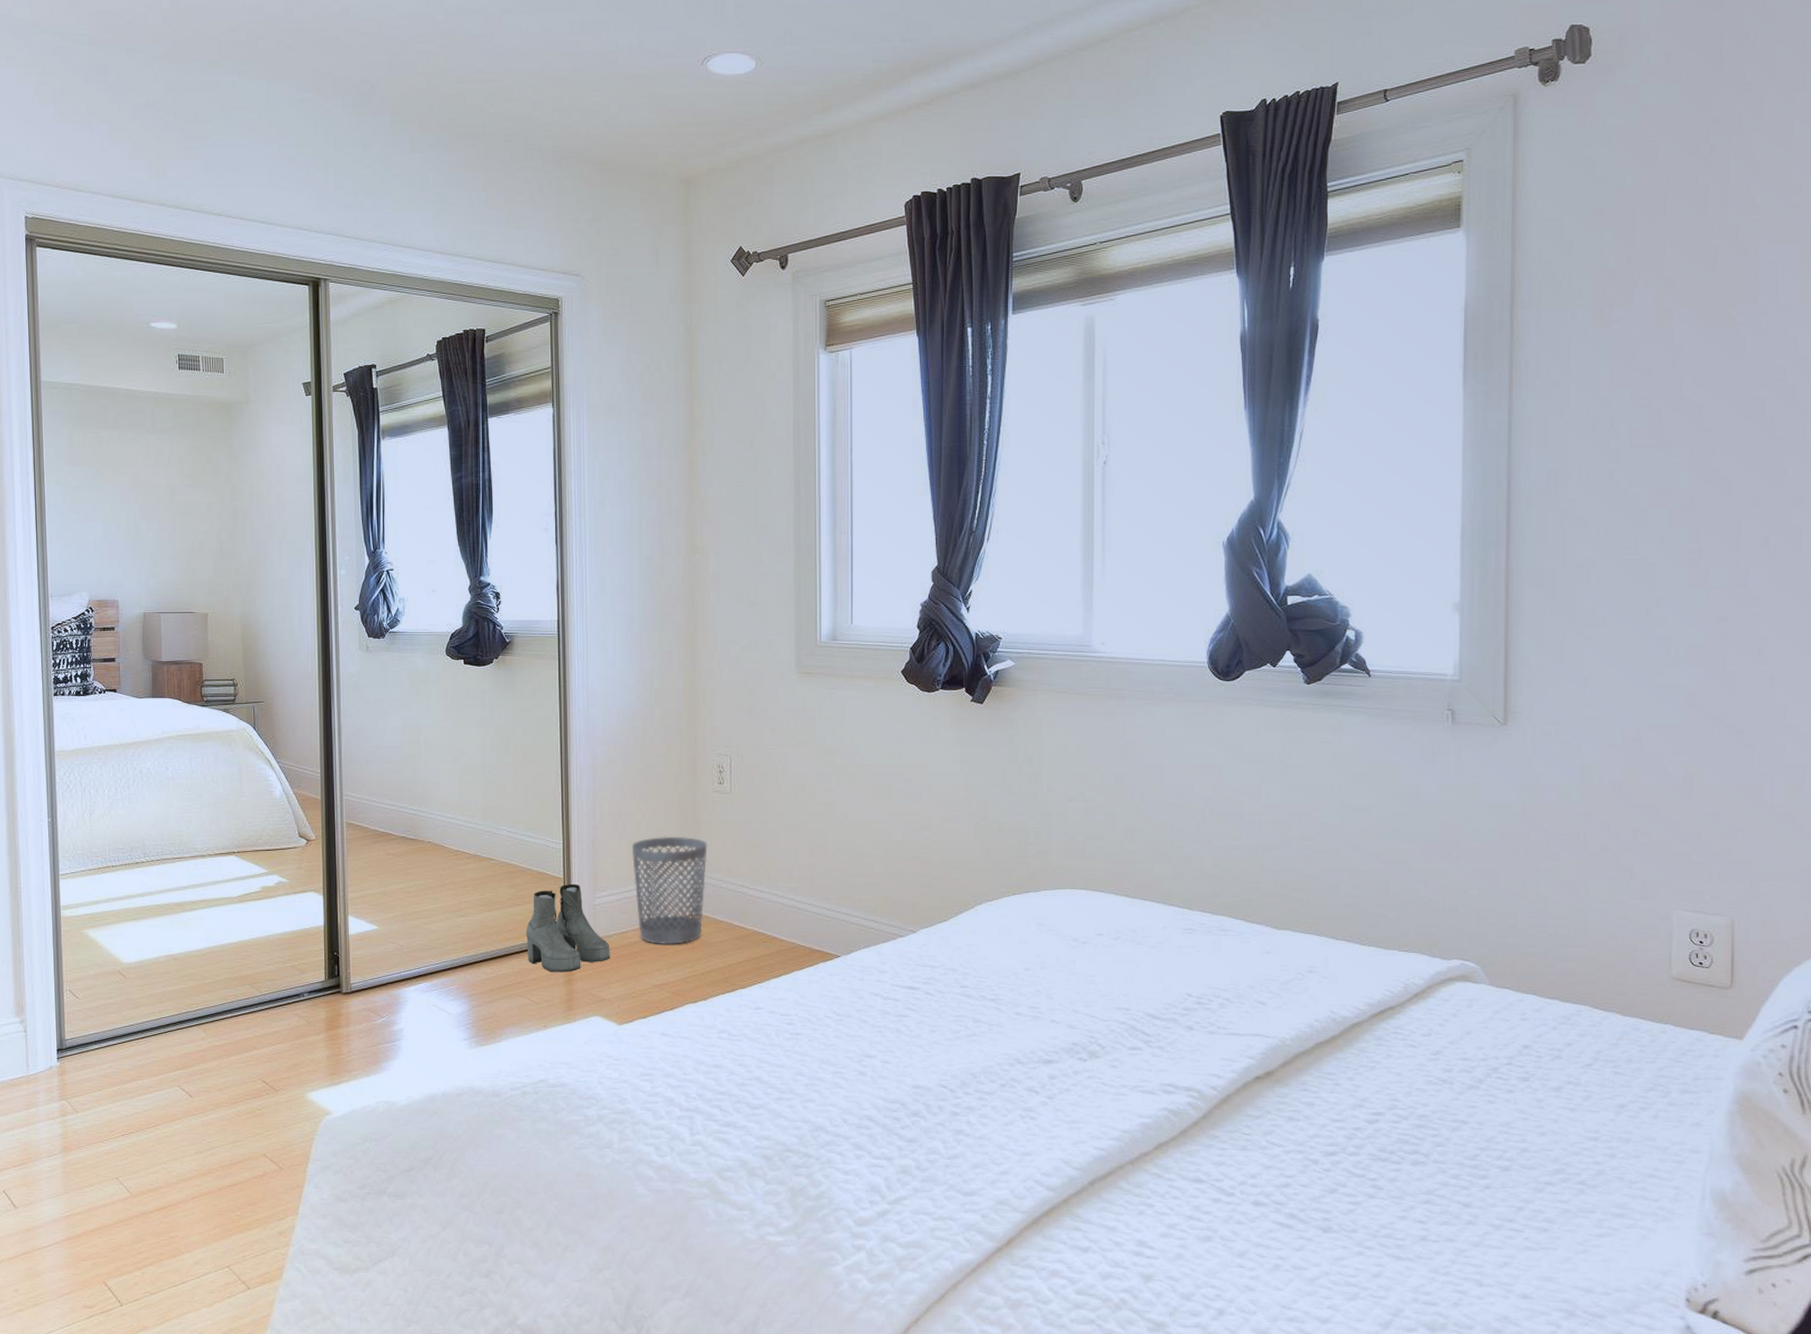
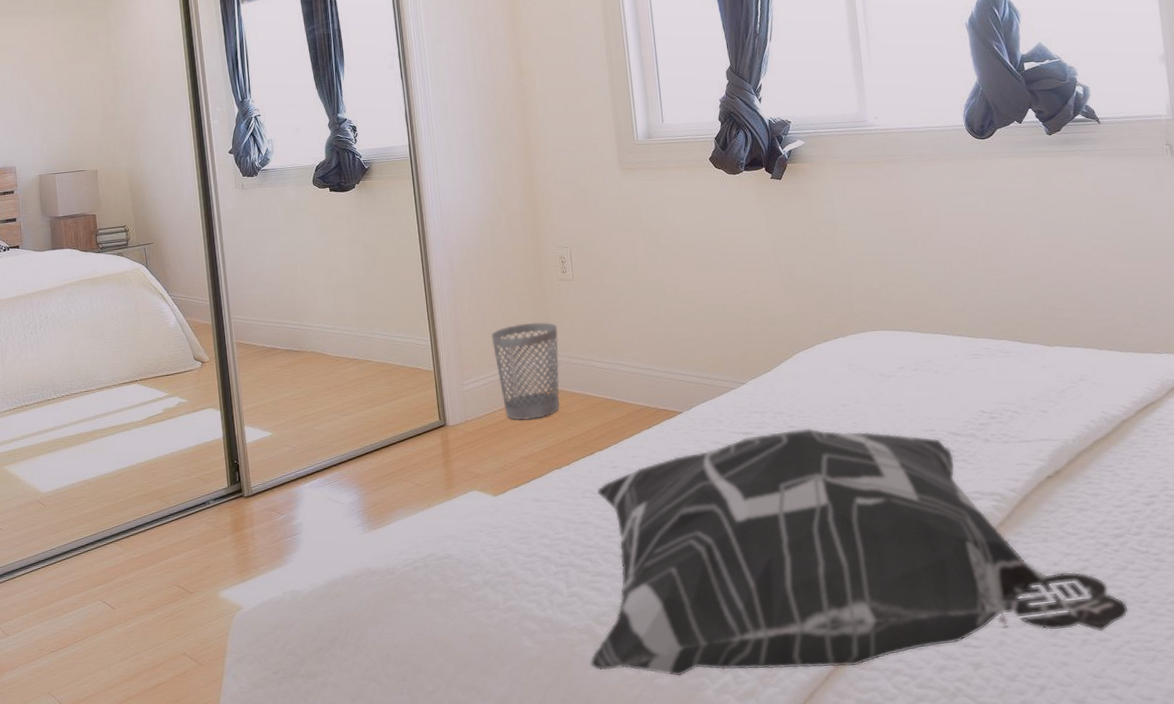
boots: present [526,883,610,973] -> none [405,374,482,456]
decorative pillow: none [707,990,1332,1262] -> present [589,427,1128,677]

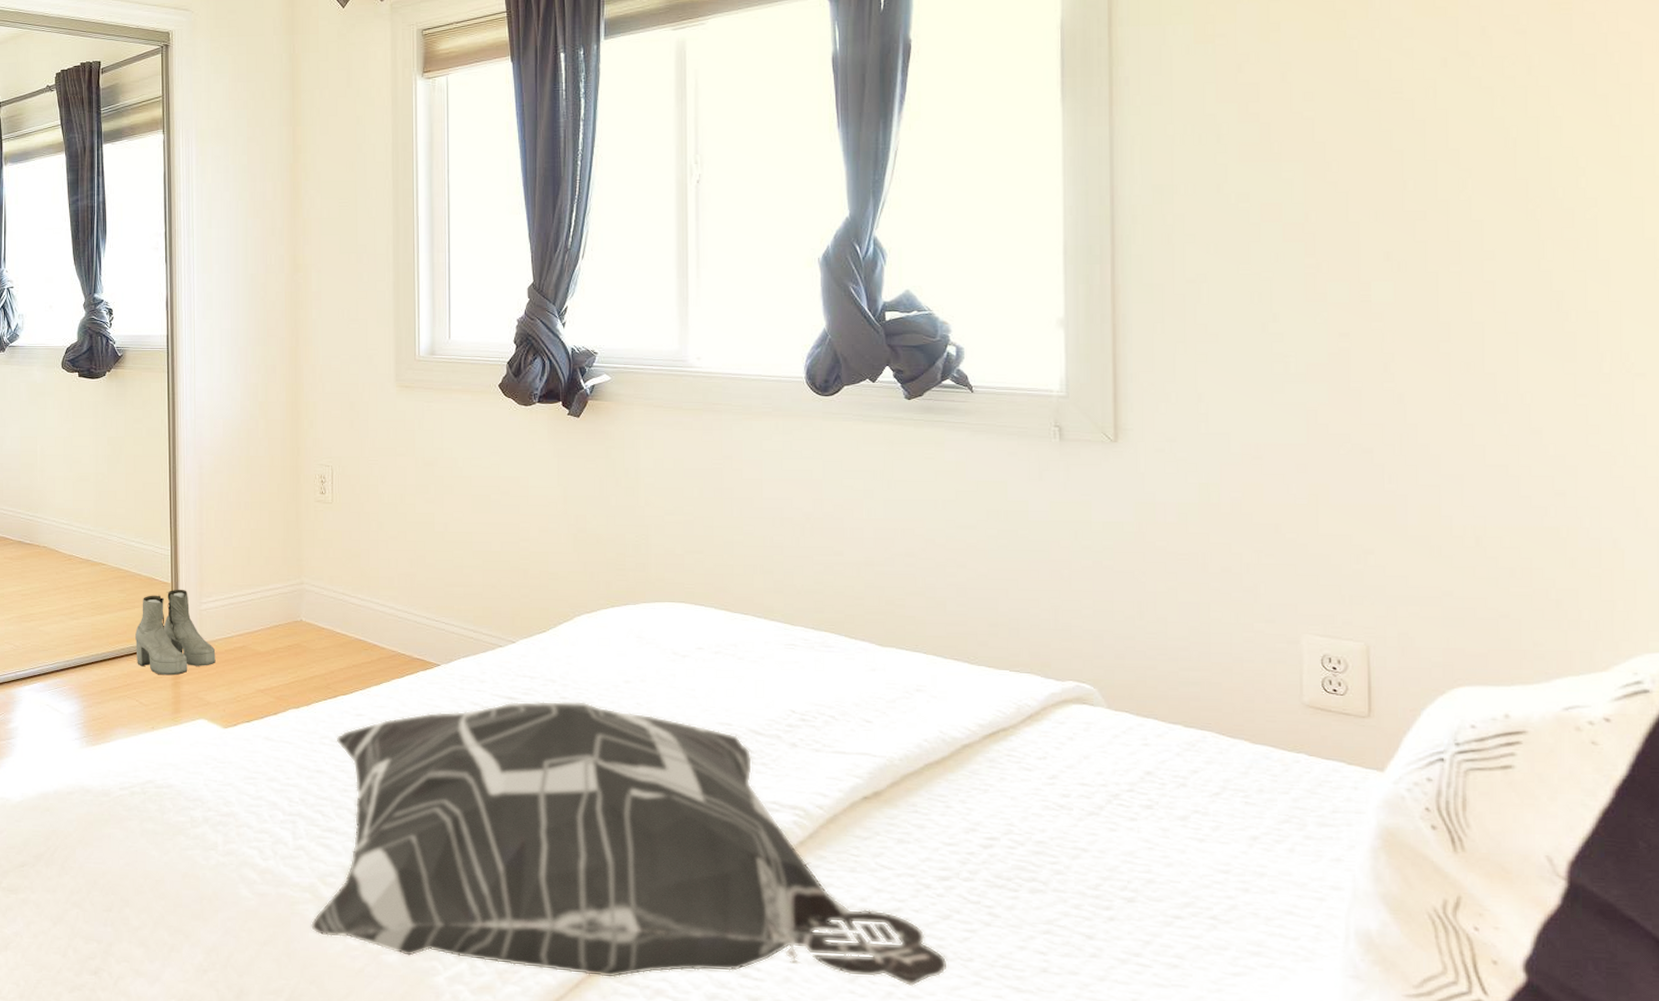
boots: none [405,374,482,456] -> present [135,589,216,676]
wastebasket: present [491,322,560,420] -> none [236,544,310,651]

